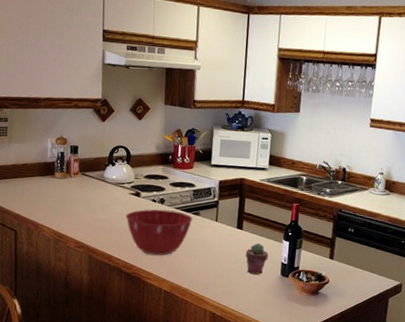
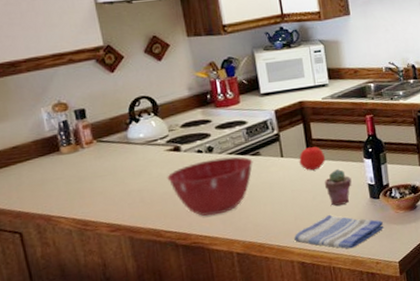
dish towel: none [211,280,287,313] -> present [294,215,384,249]
apple: none [229,218,252,239] -> present [299,146,326,171]

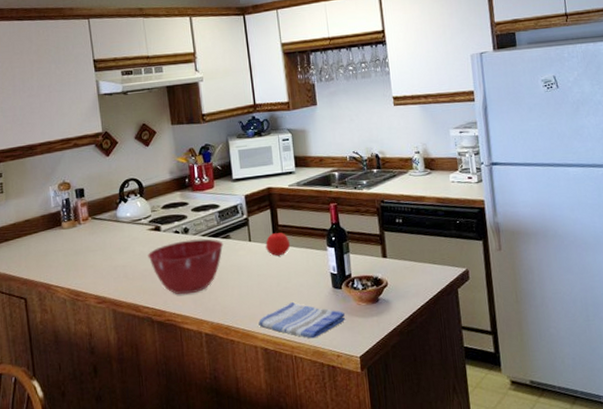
potted succulent: present [325,168,352,206] -> none [289,255,315,293]

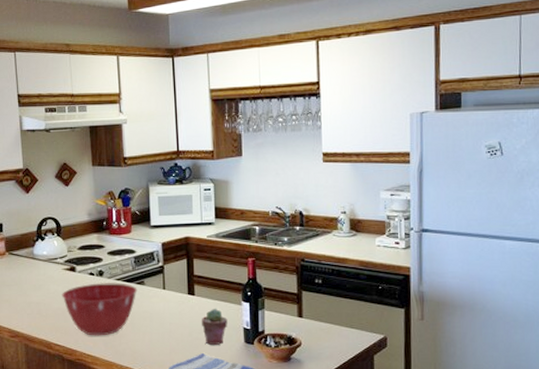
apple: present [265,232,291,257] -> none [180,282,205,307]
potted succulent: none [289,255,315,293] -> present [202,308,228,345]

